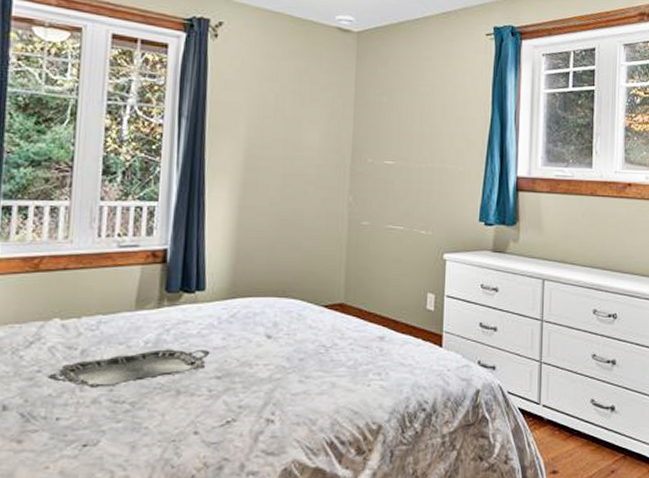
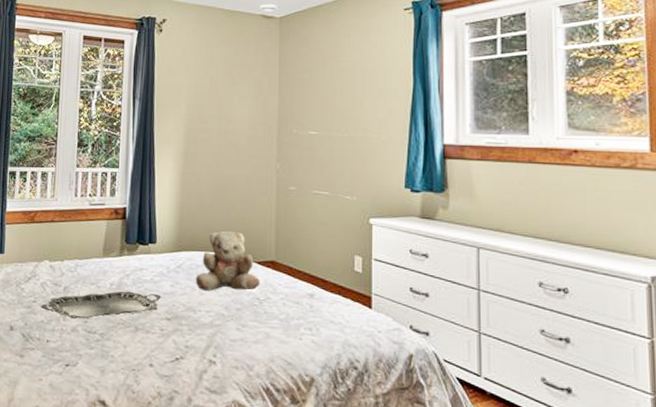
teddy bear: none [252,272,327,341] -> present [195,230,260,291]

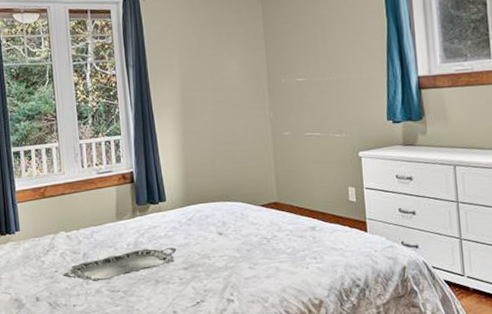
teddy bear: present [195,230,260,291] -> none [206,180,266,238]

